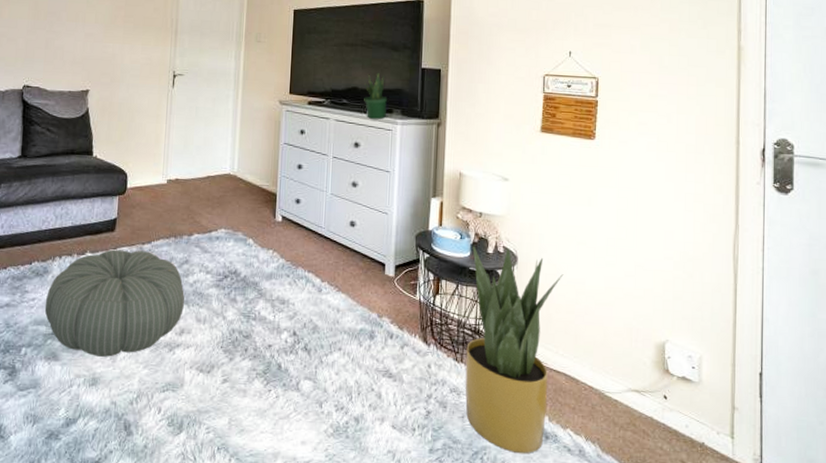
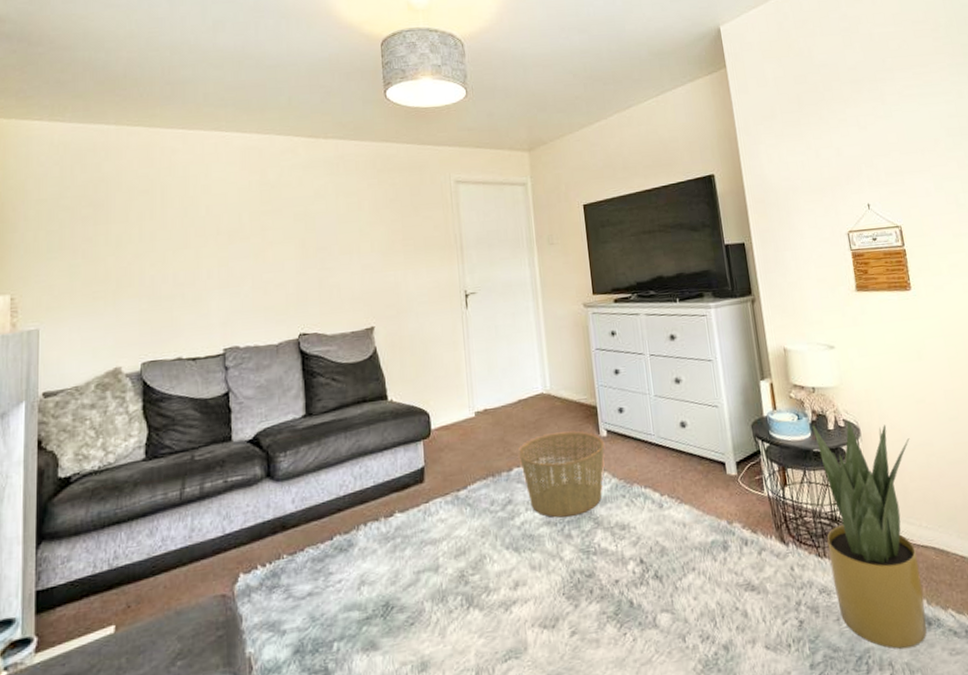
pouf: present [44,249,185,357] -> none [354,498,515,636]
basket: none [201,210,278,284] -> present [519,431,605,518]
planter: present [364,73,388,120] -> none [669,257,698,308]

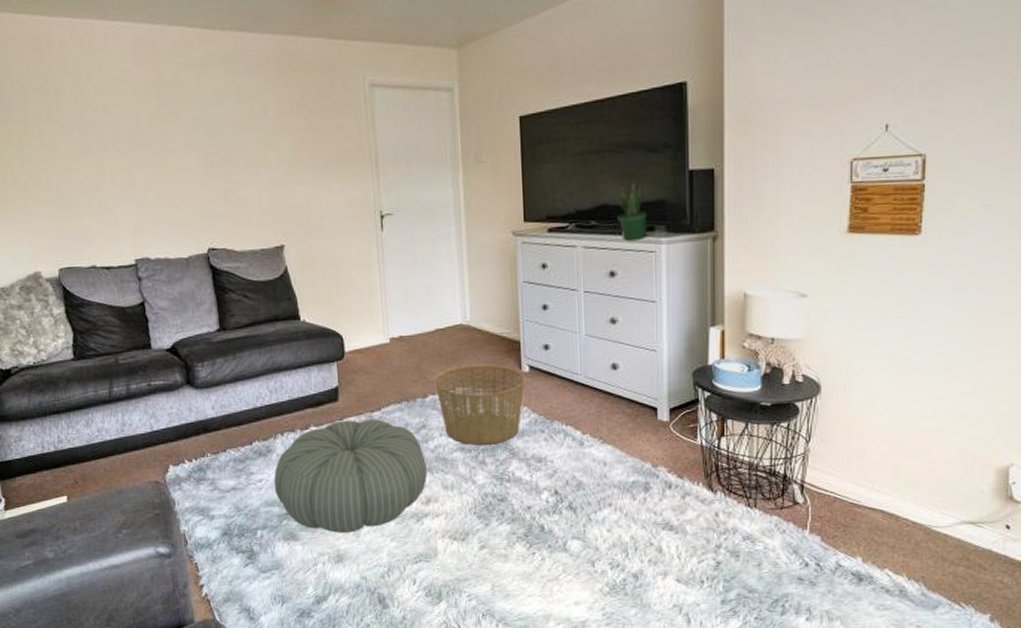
pouf: none [354,498,515,636] -> present [273,419,427,533]
planter: none [669,257,698,308] -> present [617,183,648,242]
planter: present [812,421,927,649] -> none [760,377,880,598]

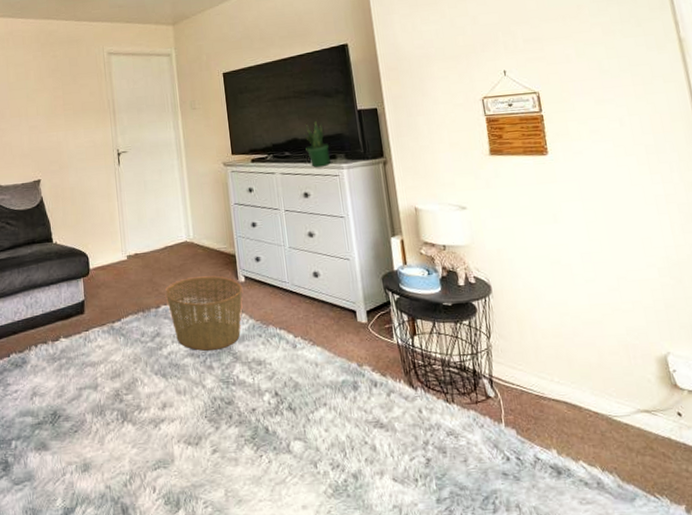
pouf: present [273,419,427,533] -> none [27,329,163,441]

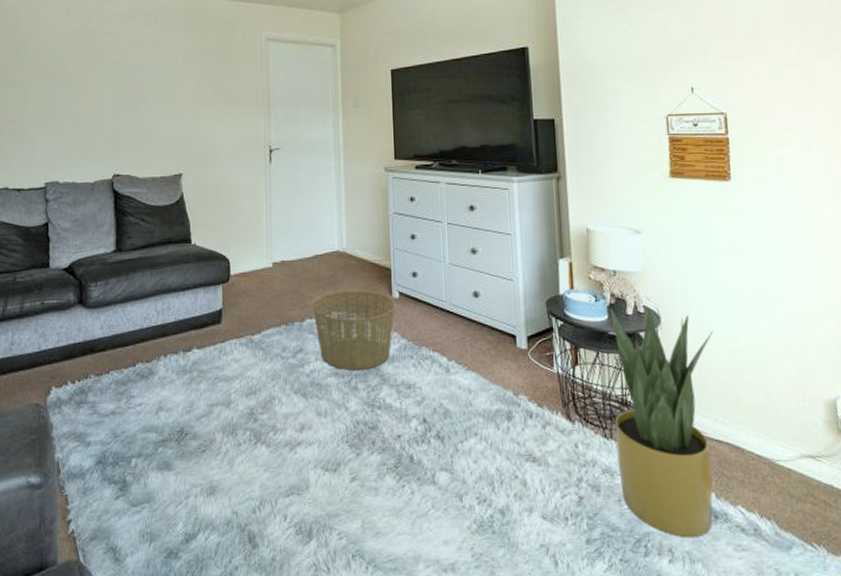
planter: present [304,121,331,168] -> none [474,129,501,180]
planter: none [442,279,556,493] -> present [609,308,714,537]

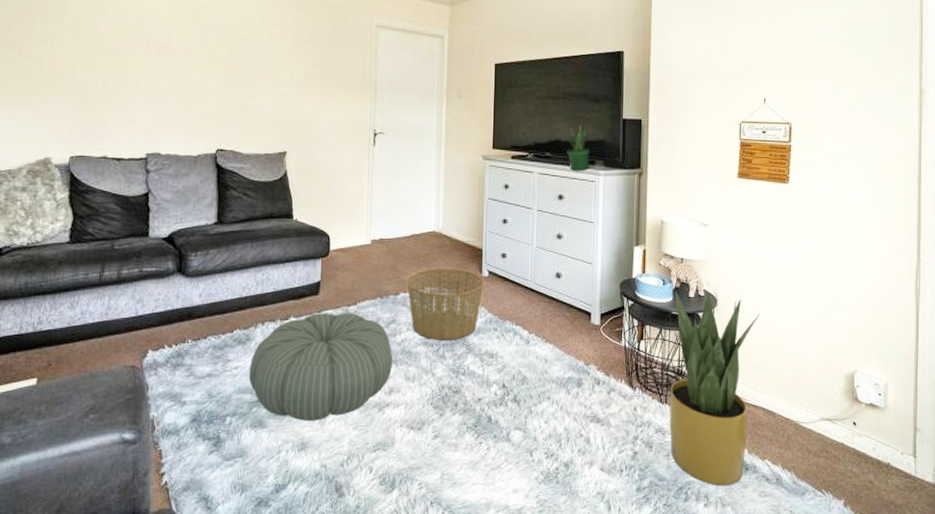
pouf: none [153,342,302,462] -> present [248,313,393,421]
planter: none [474,129,501,180] -> present [567,125,590,172]

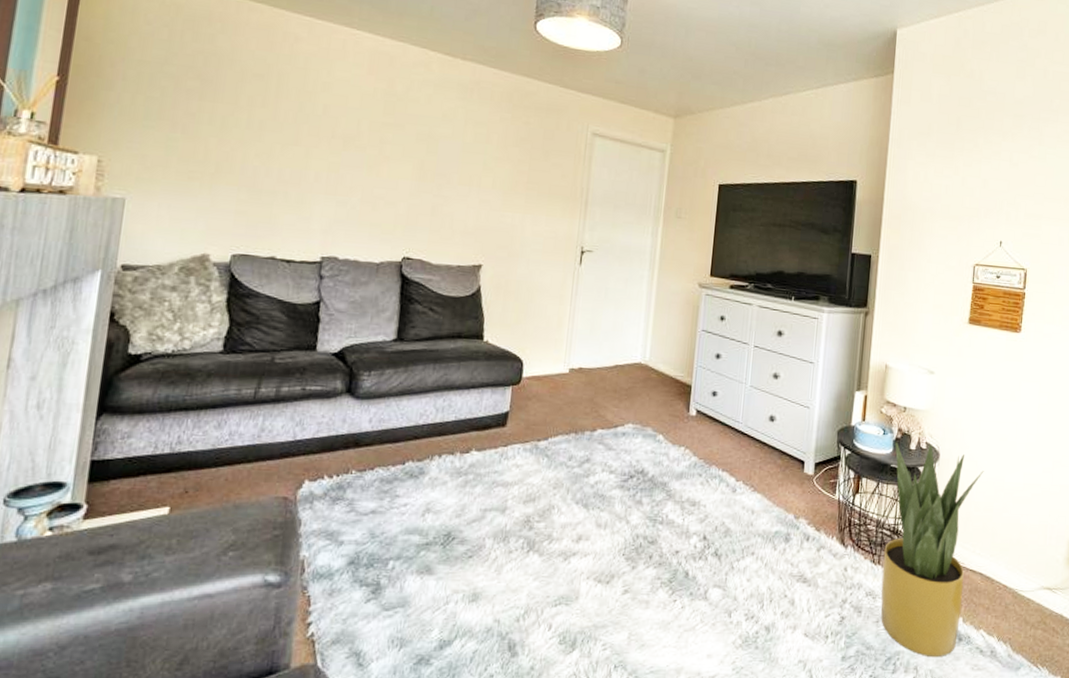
pouf: present [248,313,393,421] -> none [418,447,584,569]
basket: present [407,267,484,340] -> none [605,403,691,485]
planter: present [567,125,590,172] -> none [790,257,815,308]

